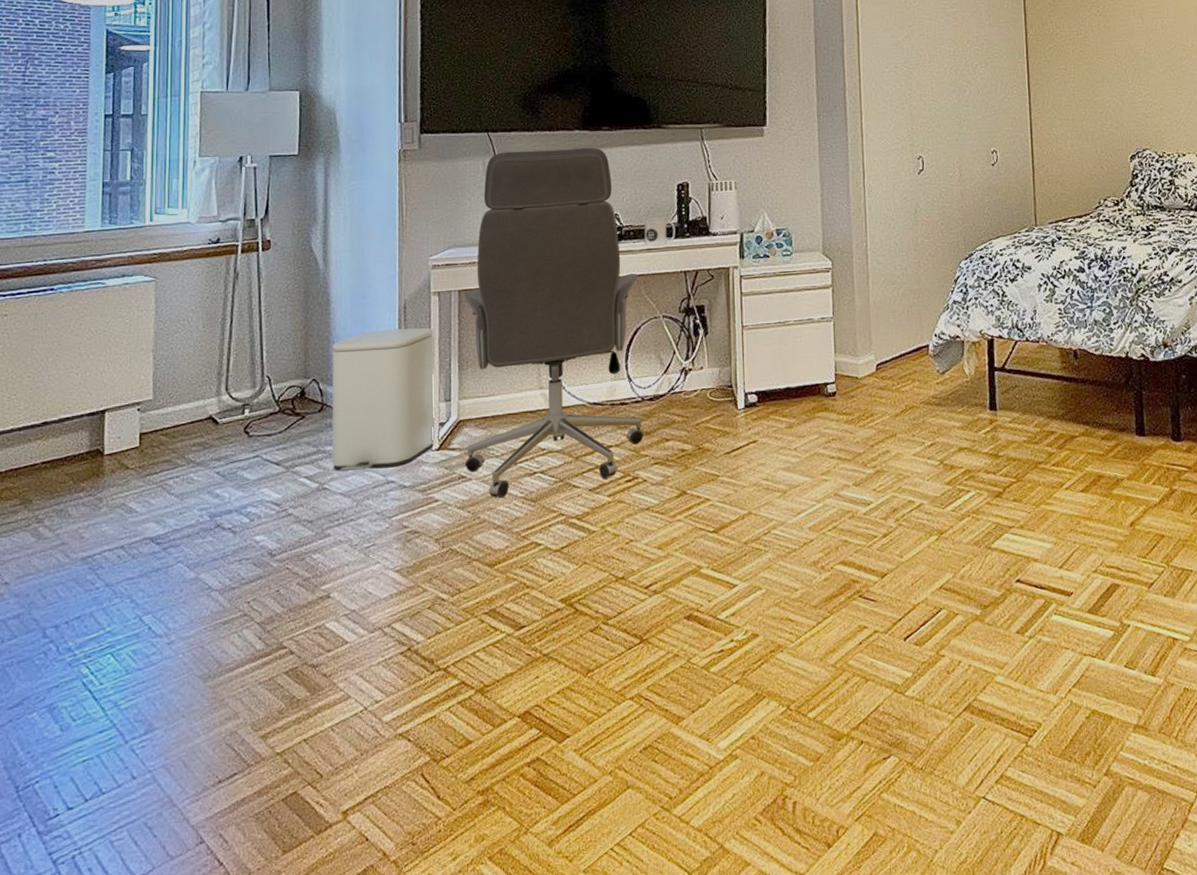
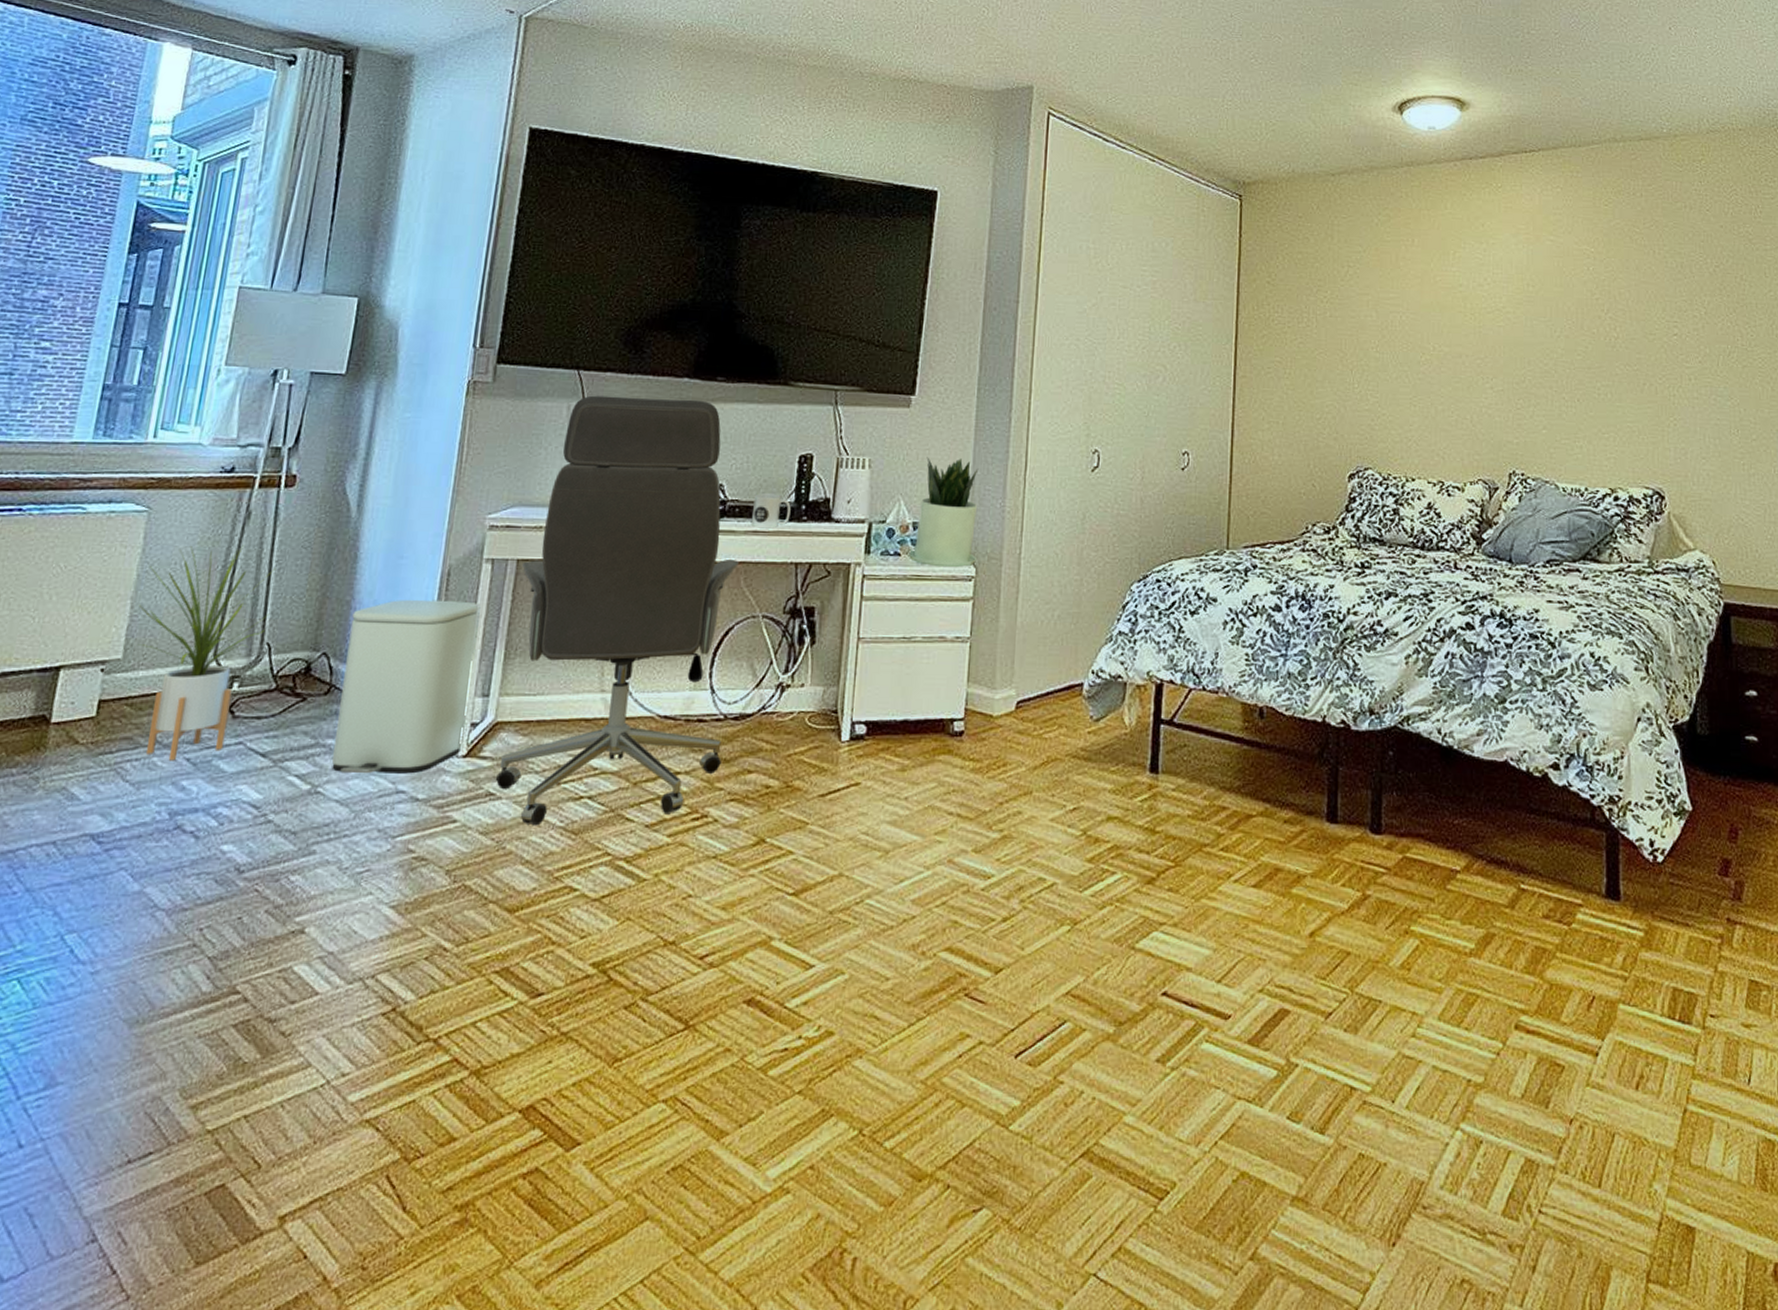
house plant: none [160,300,265,475] -> present [139,545,276,761]
planter: none [775,174,832,264] -> present [908,457,979,568]

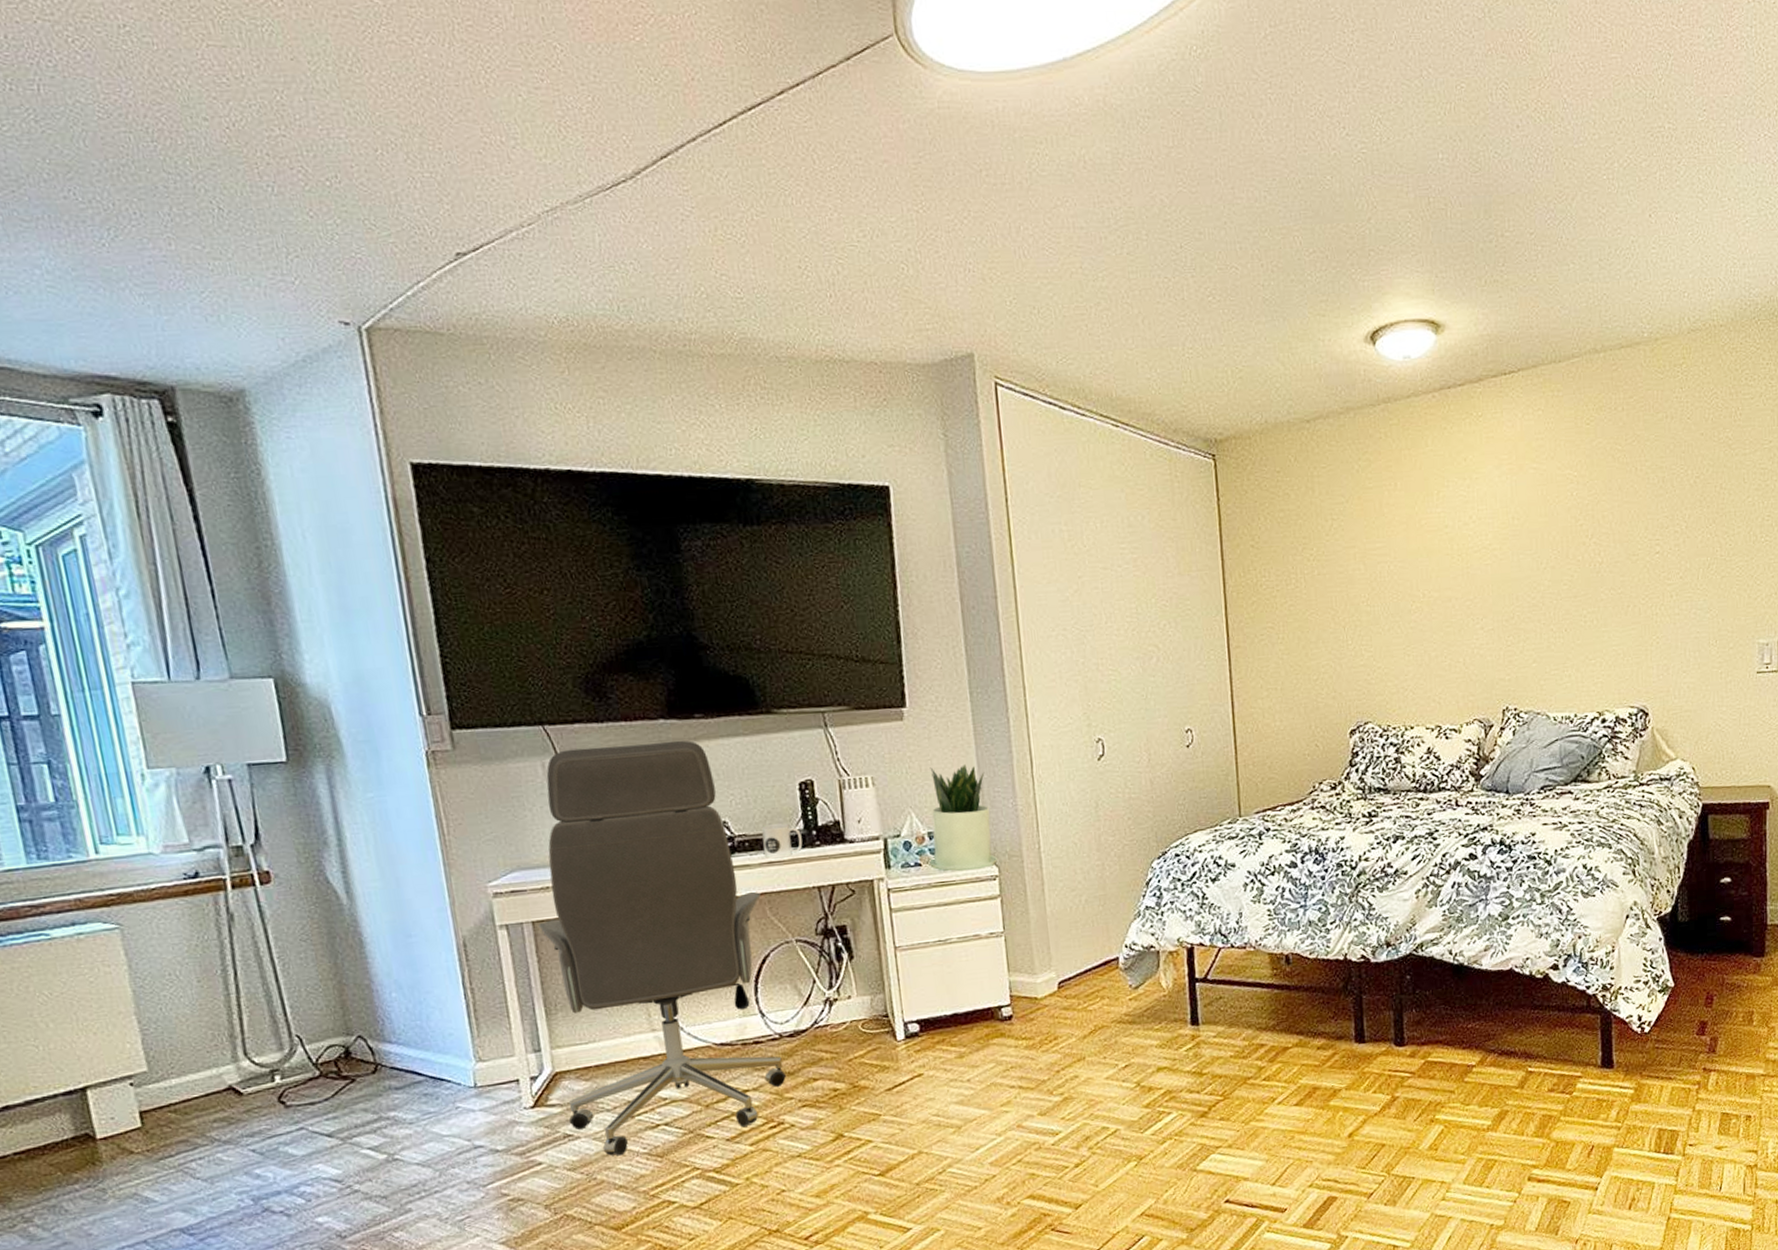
house plant: present [139,545,276,761] -> none [143,947,289,1155]
pedal bin: present [331,599,481,774] -> none [376,968,528,1140]

